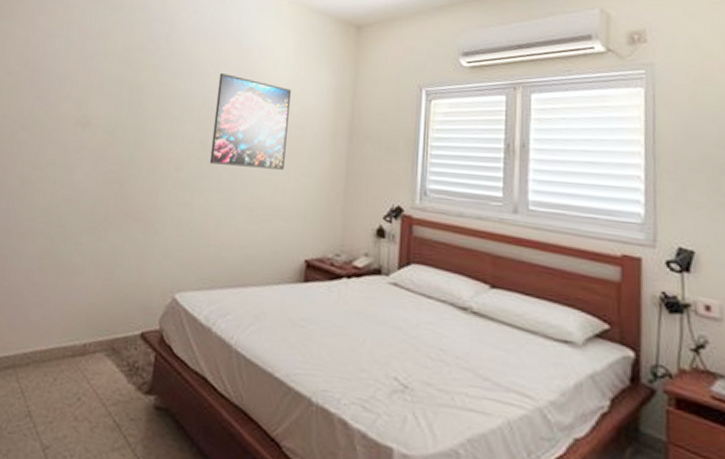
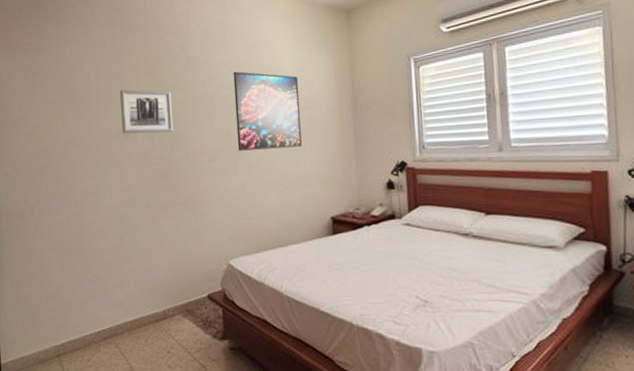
wall art: none [82,72,146,129] -> present [119,89,174,134]

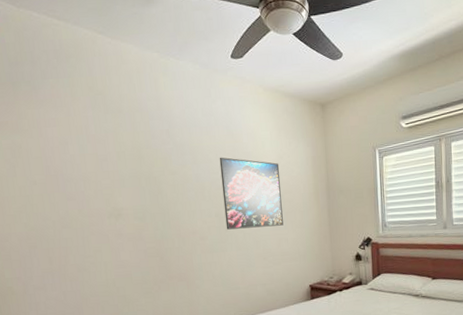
wall art: present [119,89,174,134] -> none [107,172,165,215]

